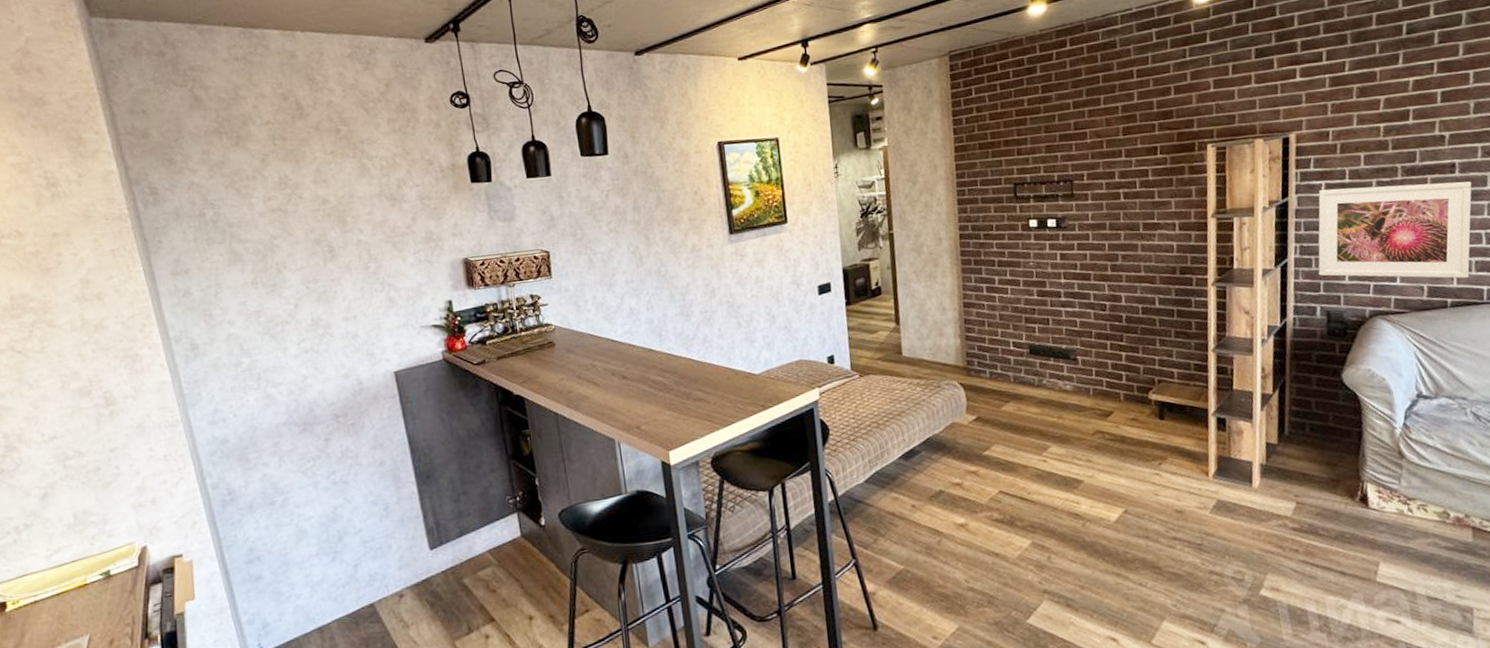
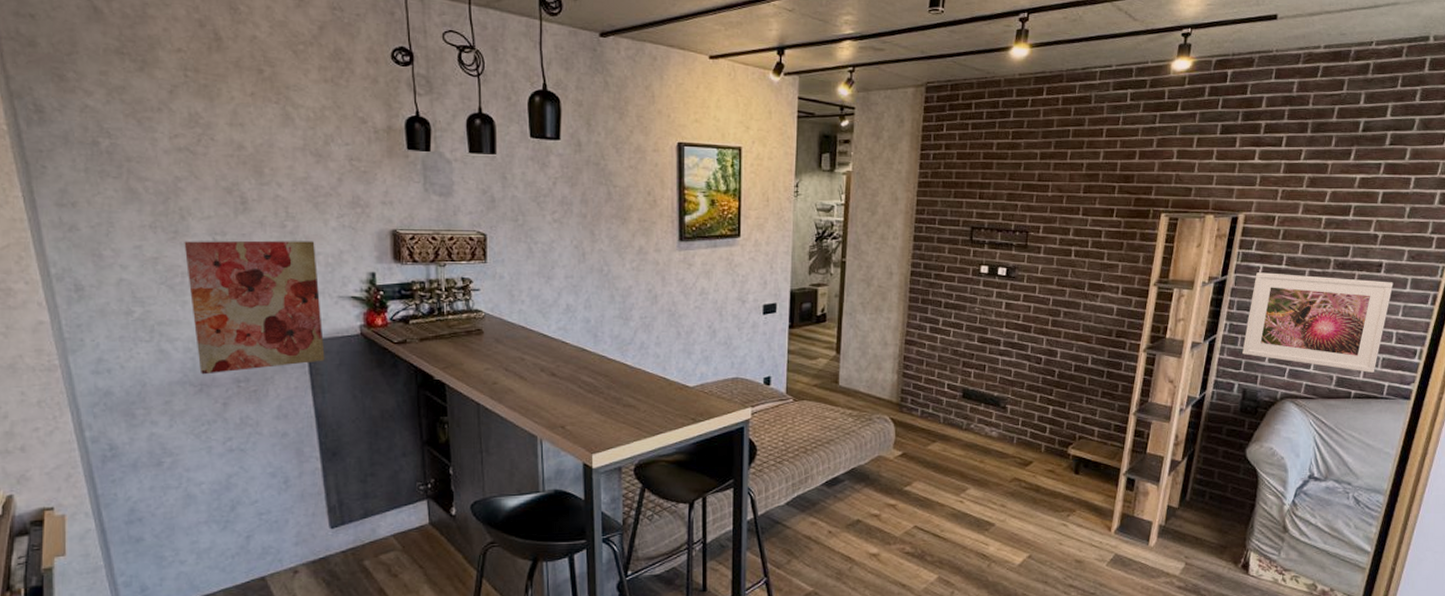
wall art: none [282,278,413,414] -> present [184,240,325,375]

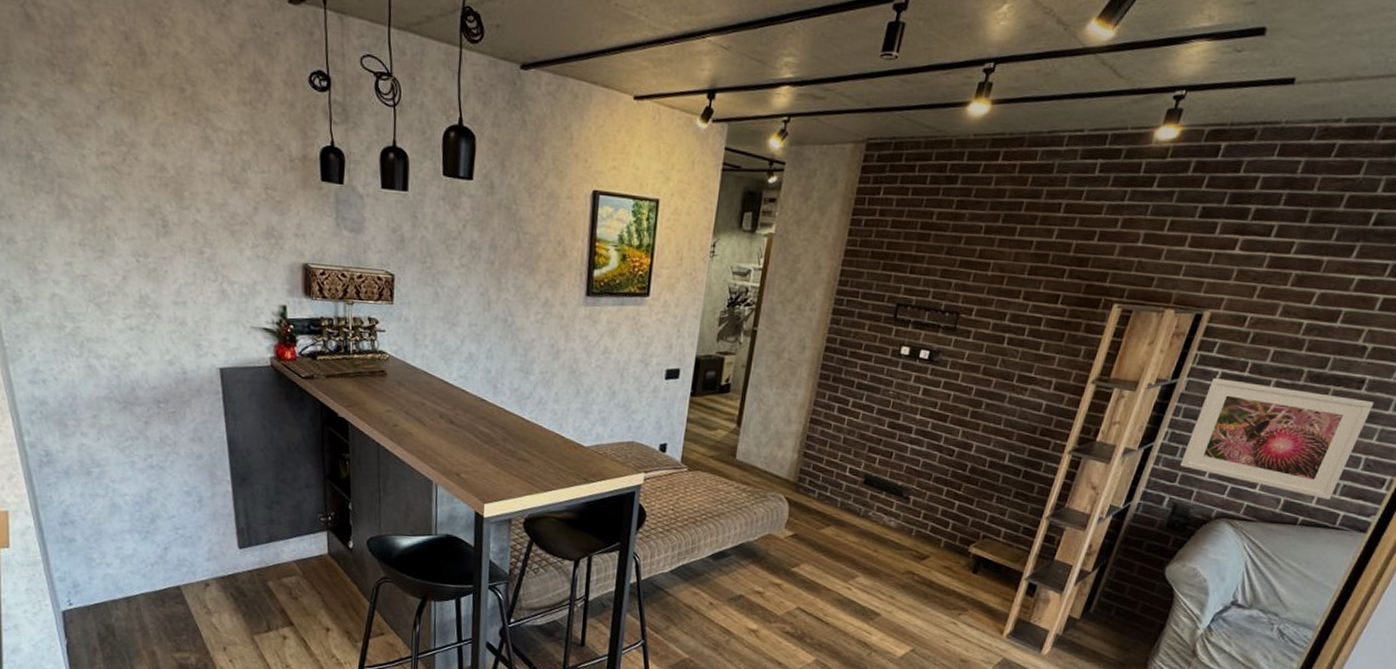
wall art: present [184,240,325,375] -> none [110,260,238,393]

